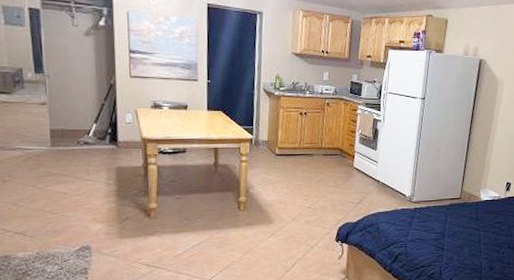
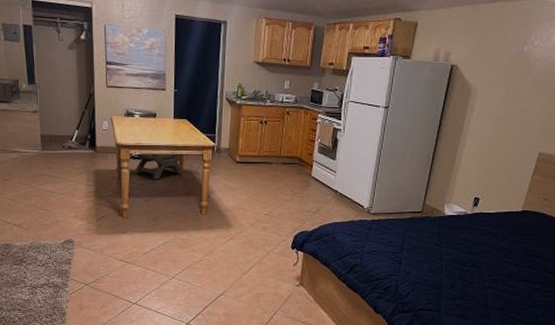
stool: none [163,146,218,176] -> present [134,152,183,180]

